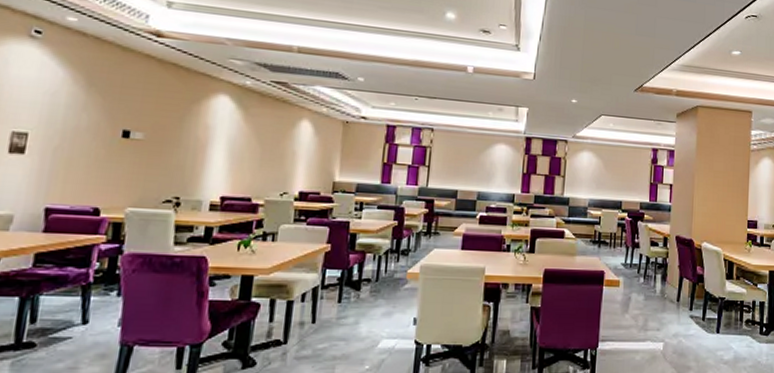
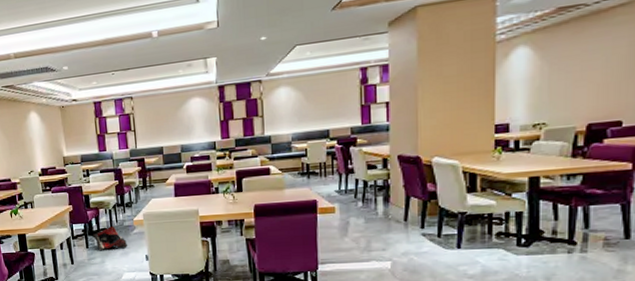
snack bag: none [351,276,395,308] -> present [93,225,128,251]

